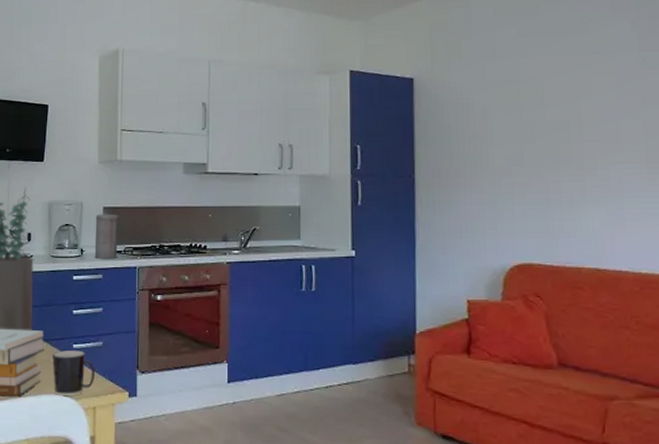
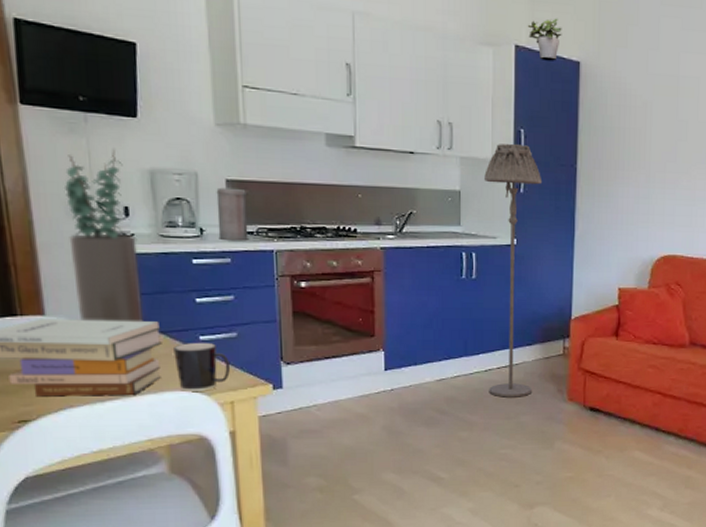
floor lamp: none [323,159,380,418] -> present [484,143,543,398]
potted plant: none [361,42,395,81] -> present [527,18,562,61]

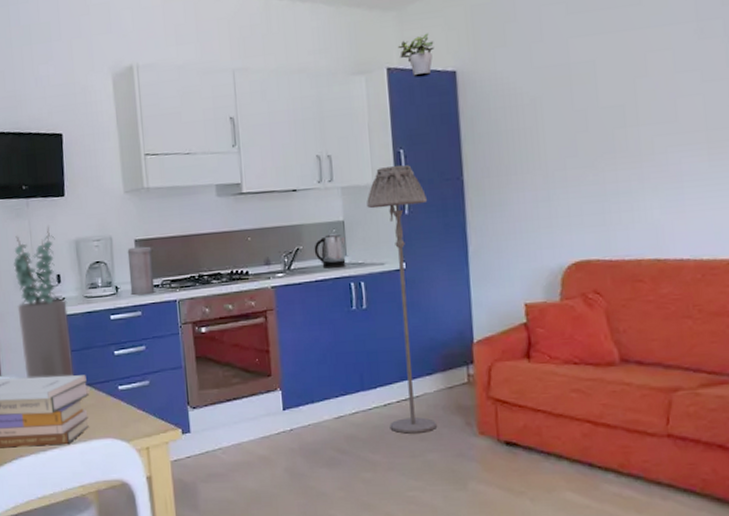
mug: present [172,342,230,393] -> none [97,391,145,440]
kettle: none [428,202,461,237] -> present [314,233,346,269]

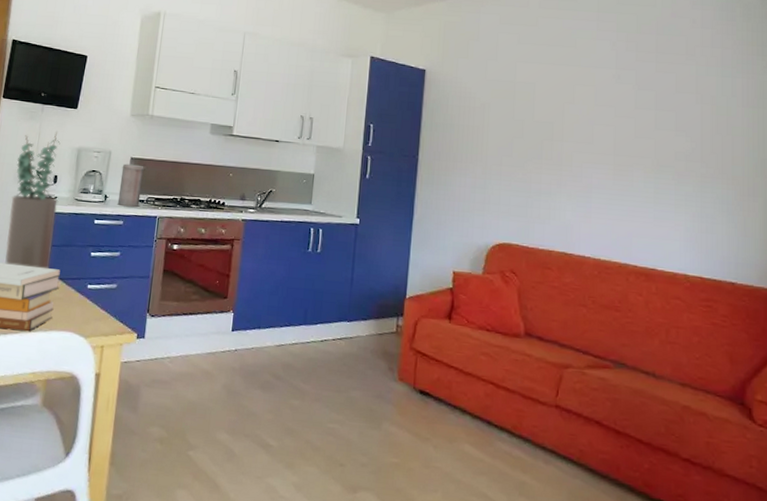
kettle: present [314,233,346,269] -> none [284,183,313,214]
floor lamp: present [367,165,436,434] -> none [323,135,387,372]
potted plant: present [397,32,434,78] -> none [382,35,412,69]

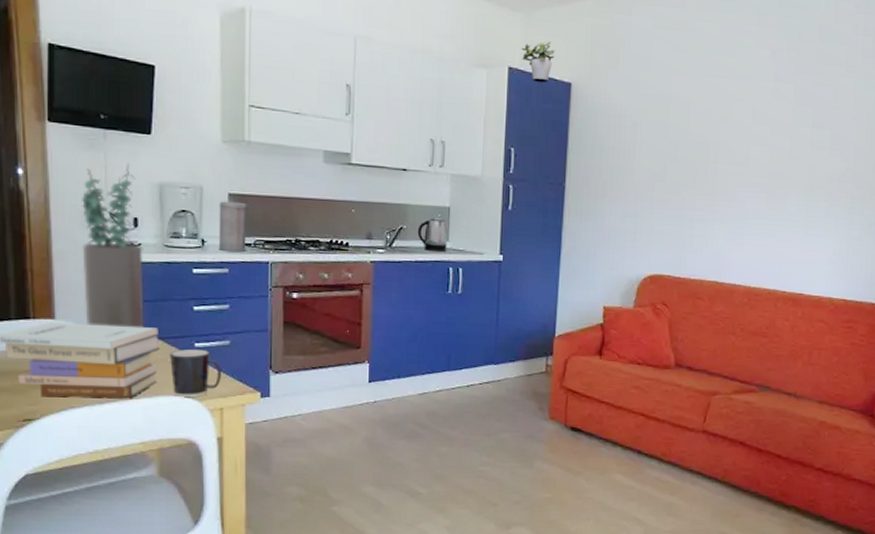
mug: none [64,289,107,335] -> present [169,348,221,398]
kettle: none [284,183,313,214] -> present [417,218,449,253]
potted plant: none [382,35,412,69] -> present [521,41,555,83]

